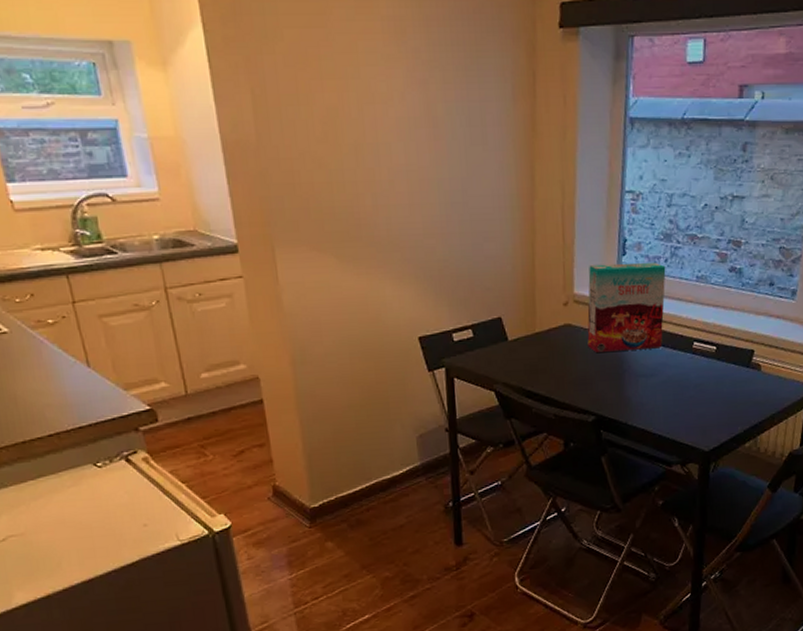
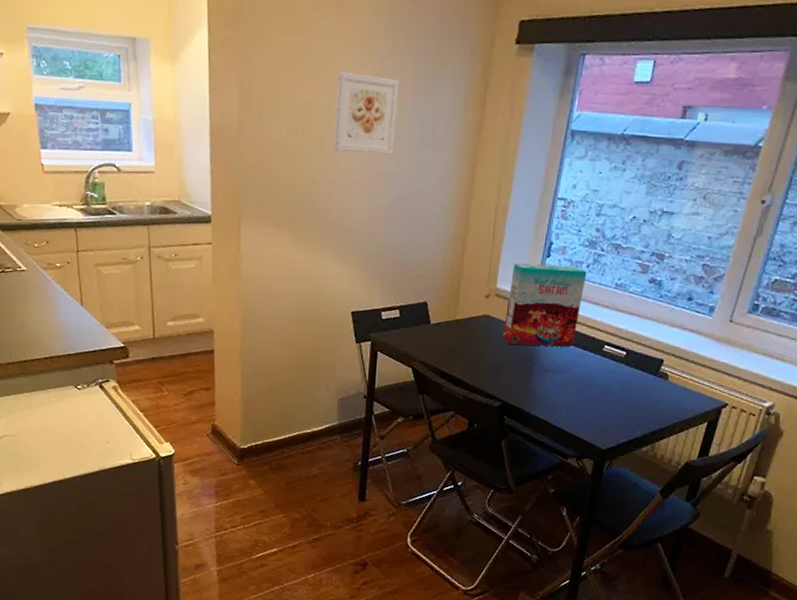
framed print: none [366,68,442,159] -> present [333,71,400,155]

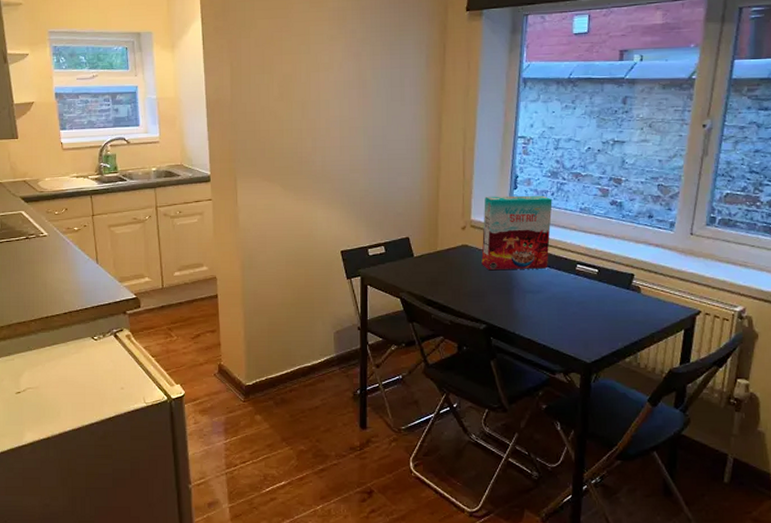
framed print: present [333,71,400,155] -> none [314,45,369,112]

